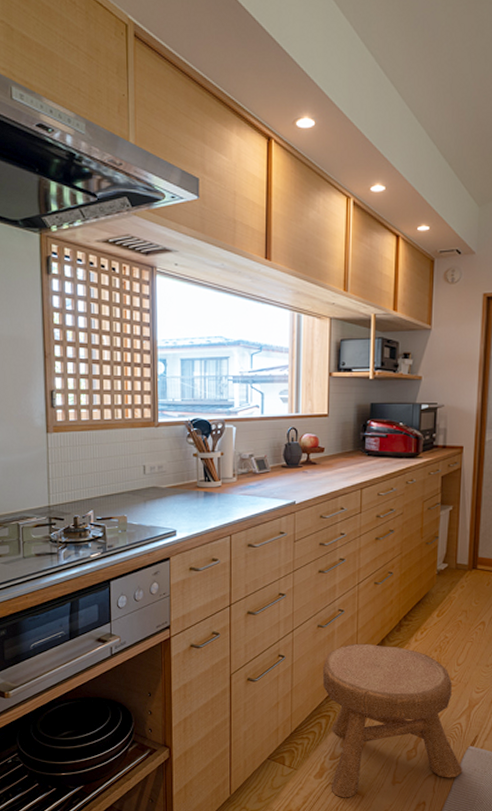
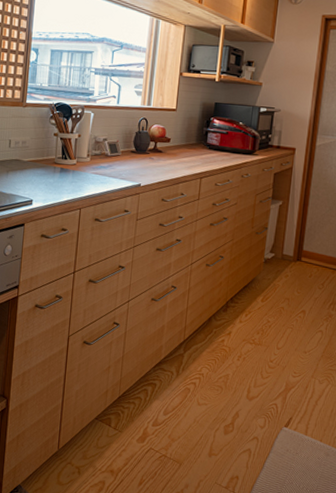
stool: present [322,643,462,798] -> none [152,318,275,465]

